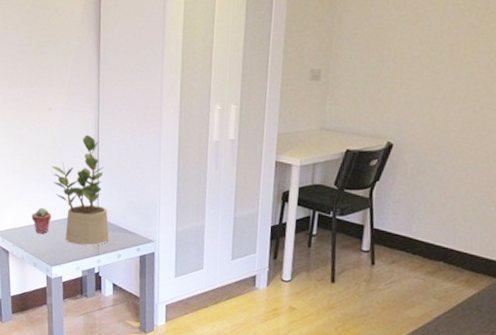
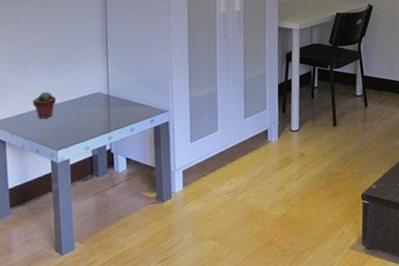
potted plant: present [51,134,109,246] -> none [55,16,121,124]

